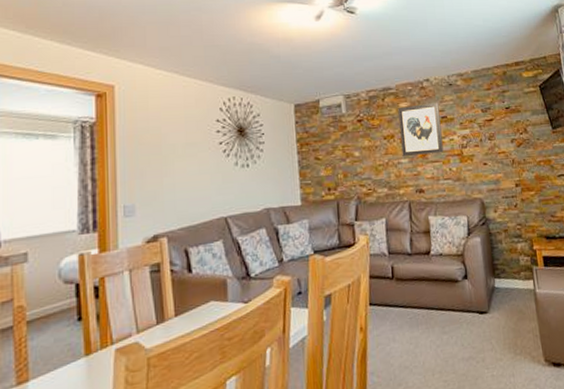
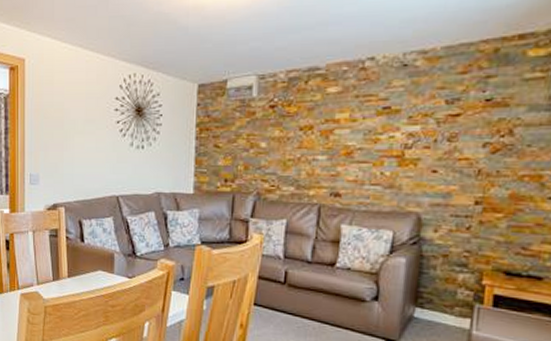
wall art: present [398,102,444,156] -> none [320,88,382,153]

